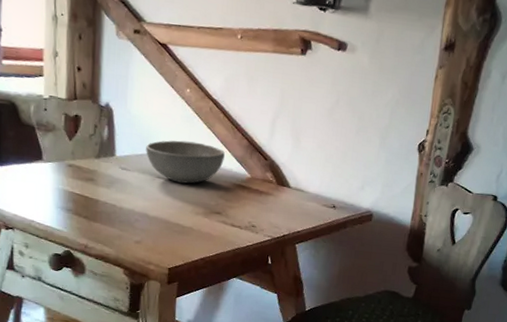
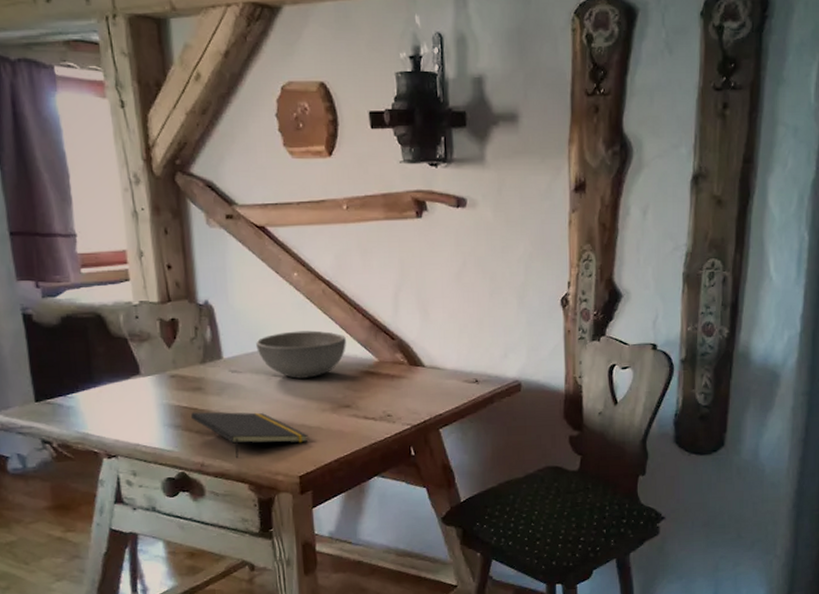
notepad: none [82,199,181,246] -> present [191,412,308,459]

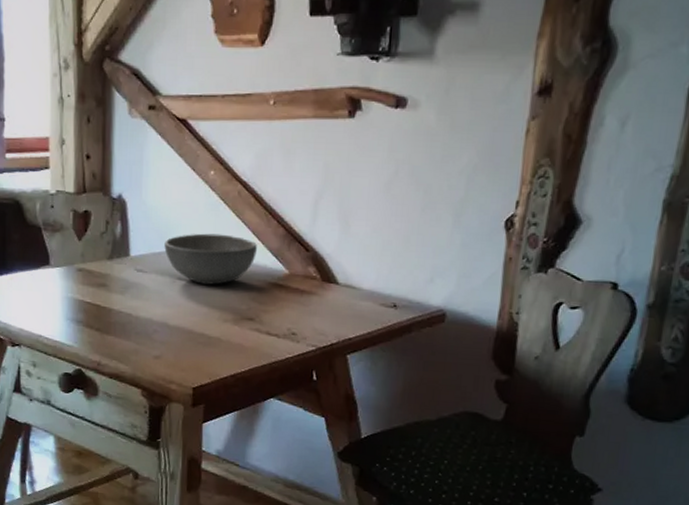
notepad: present [191,412,308,459] -> none [93,309,207,362]

